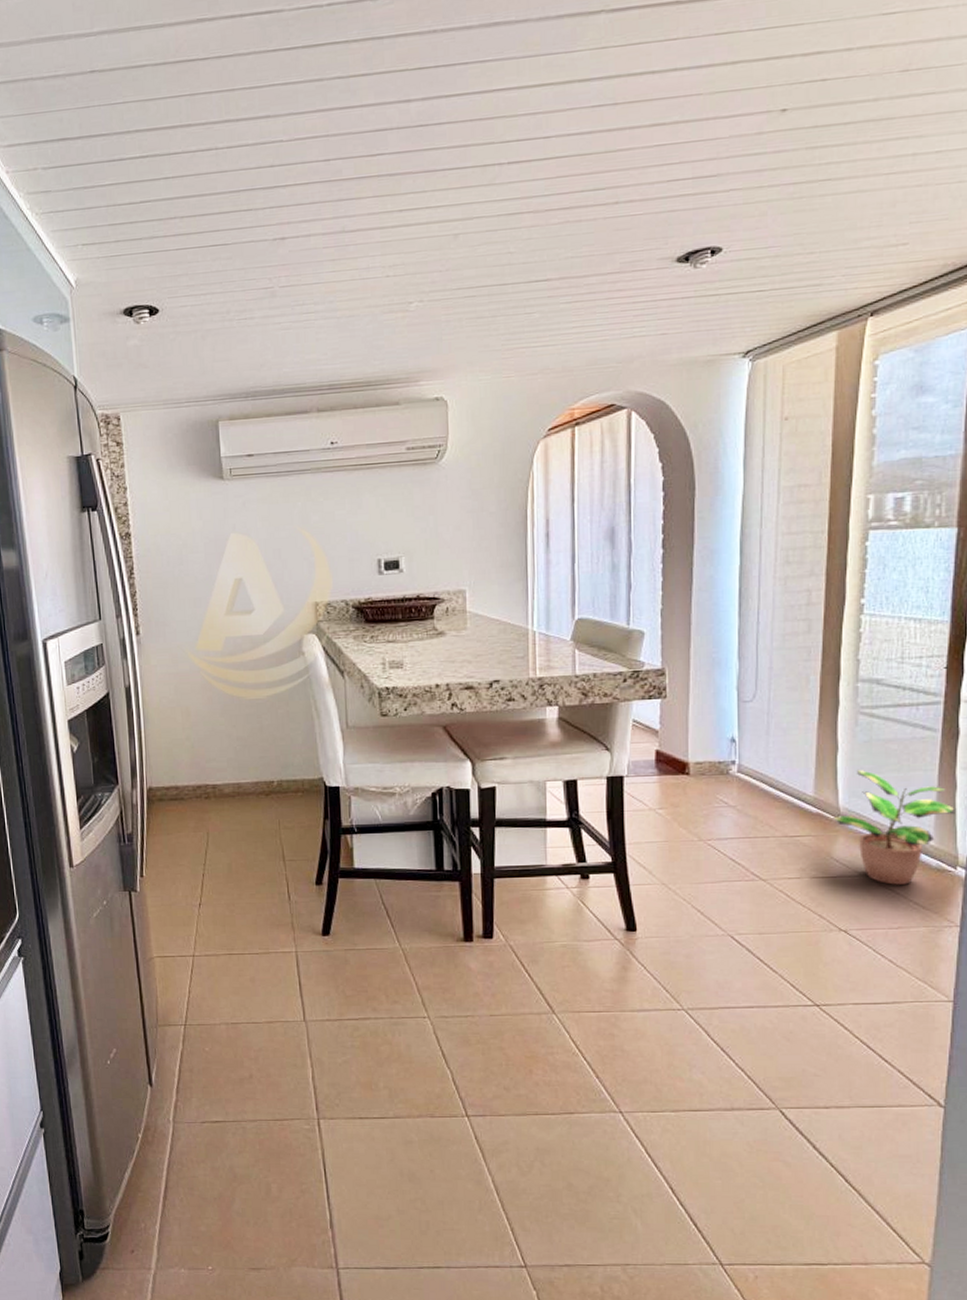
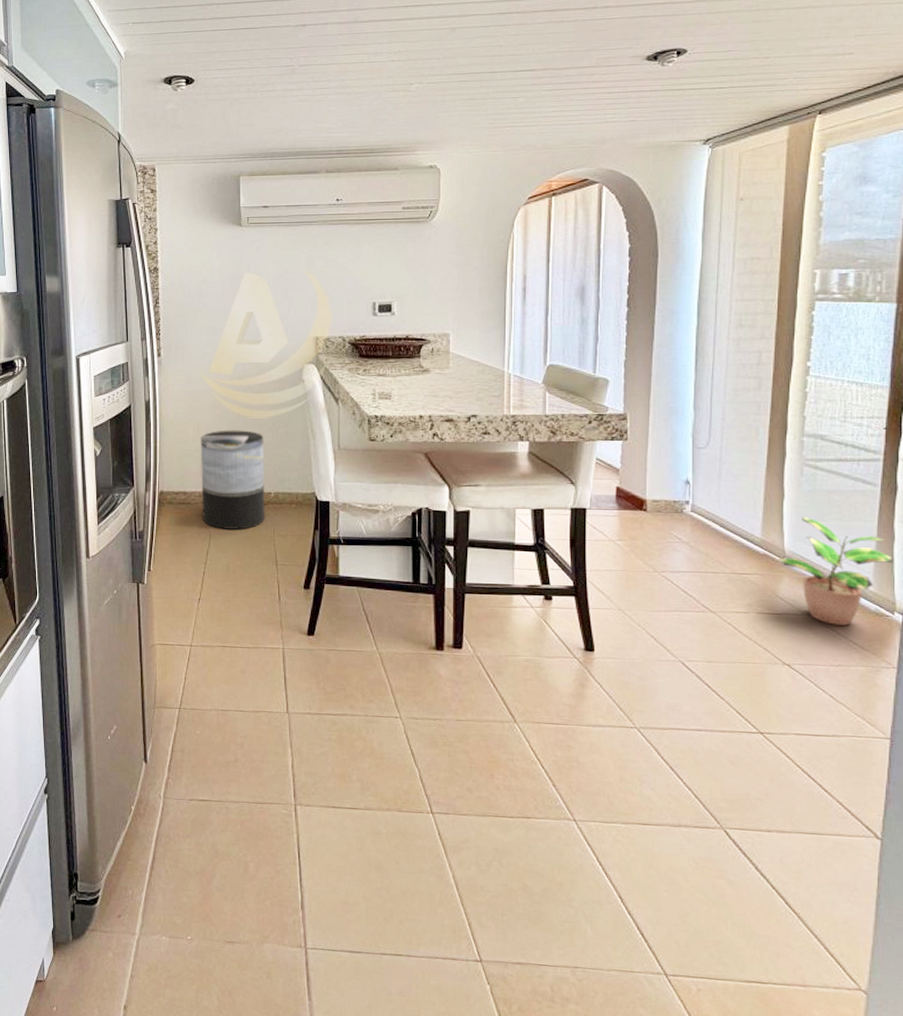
trash can: none [190,713,269,826] -> present [200,430,265,531]

